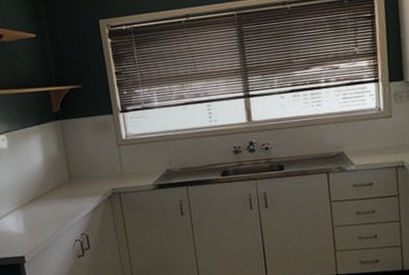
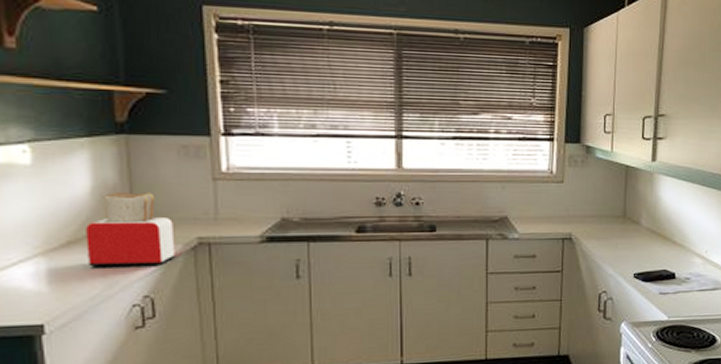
toaster: none [42,159,99,215] -> present [86,193,176,267]

